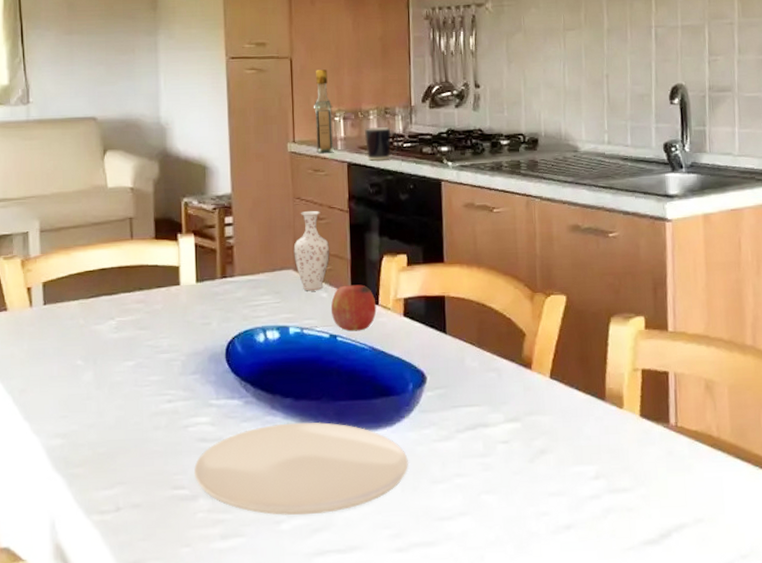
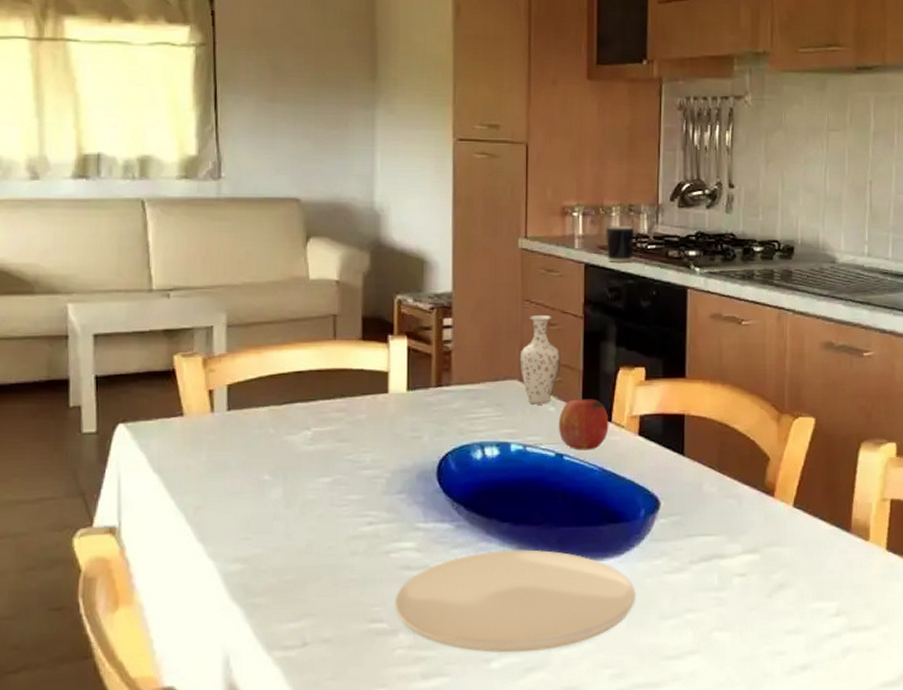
bottle: present [313,69,334,153] -> none [549,158,572,251]

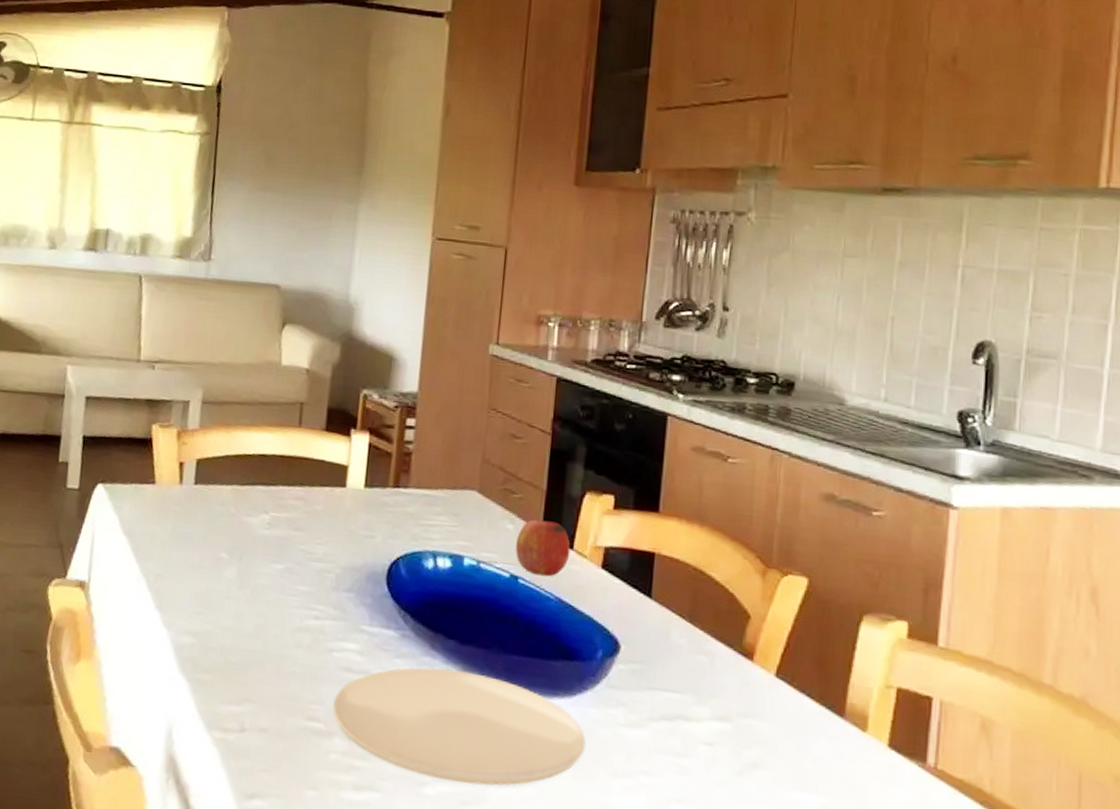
vase: present [519,314,561,405] -> none [480,425,524,521]
mug: present [605,226,644,262] -> none [581,340,623,381]

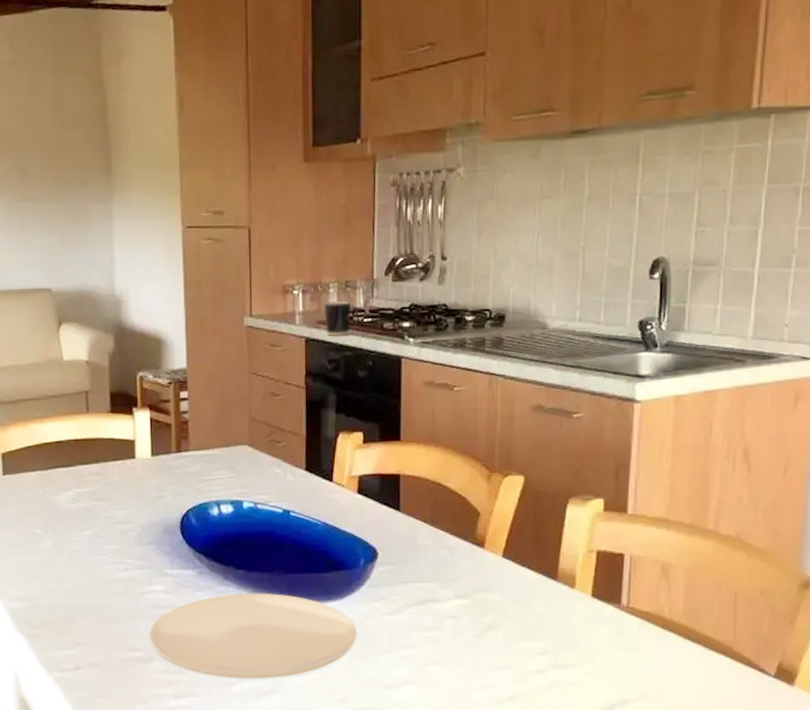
fruit: present [515,519,571,577] -> none [284,461,331,507]
mug: none [581,340,623,381] -> present [323,301,360,336]

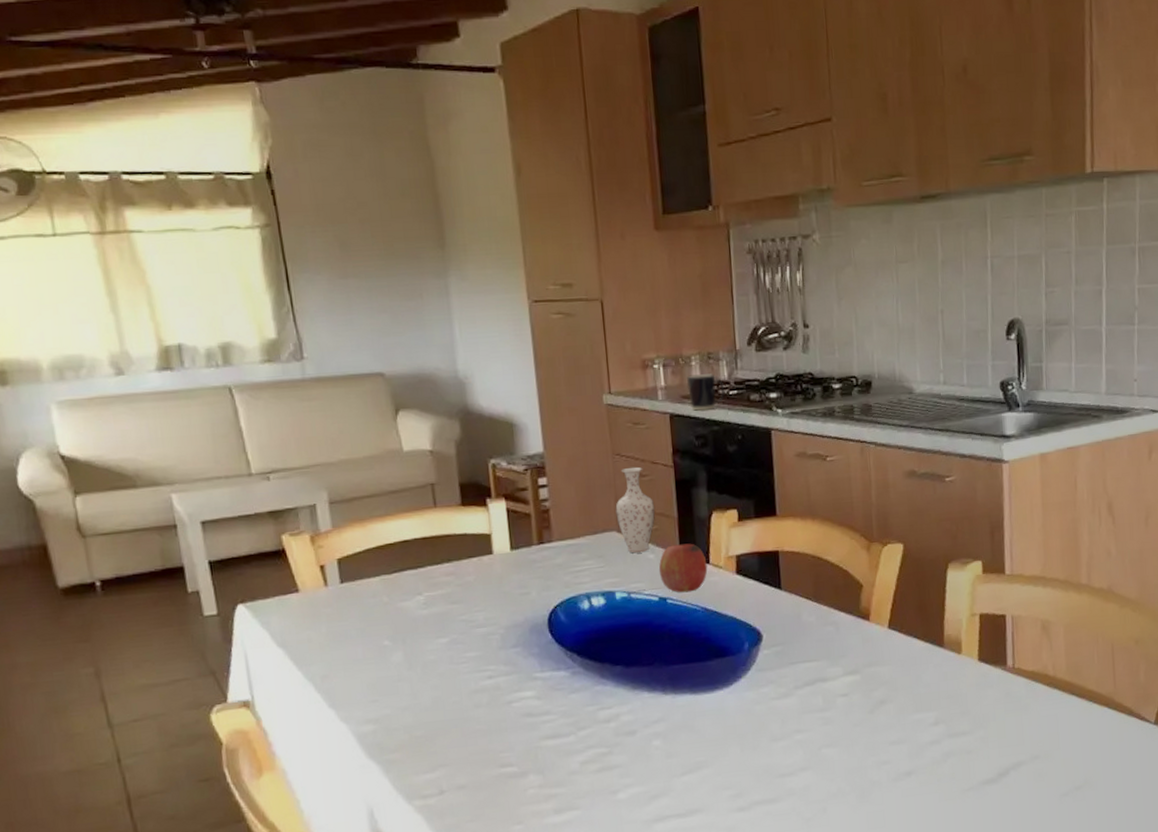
plate: present [150,593,357,679] -> none [521,688,747,785]
vase: none [248,386,286,467] -> present [615,466,655,554]
fruit: none [284,461,331,507] -> present [658,543,708,593]

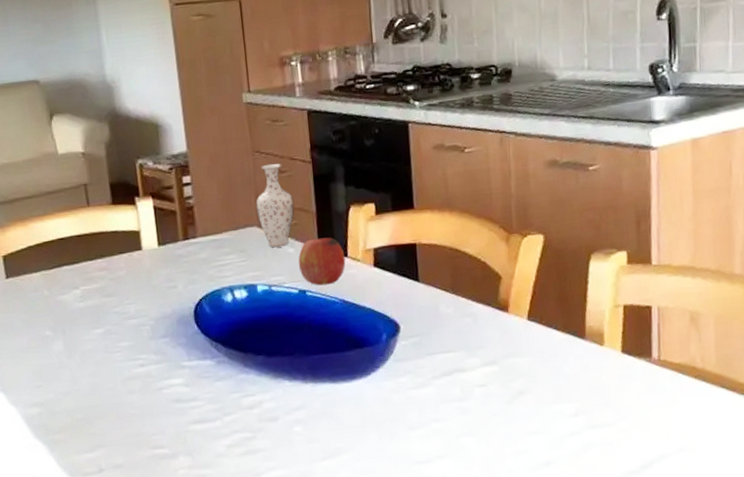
mug: present [686,373,725,411] -> none [323,68,362,106]

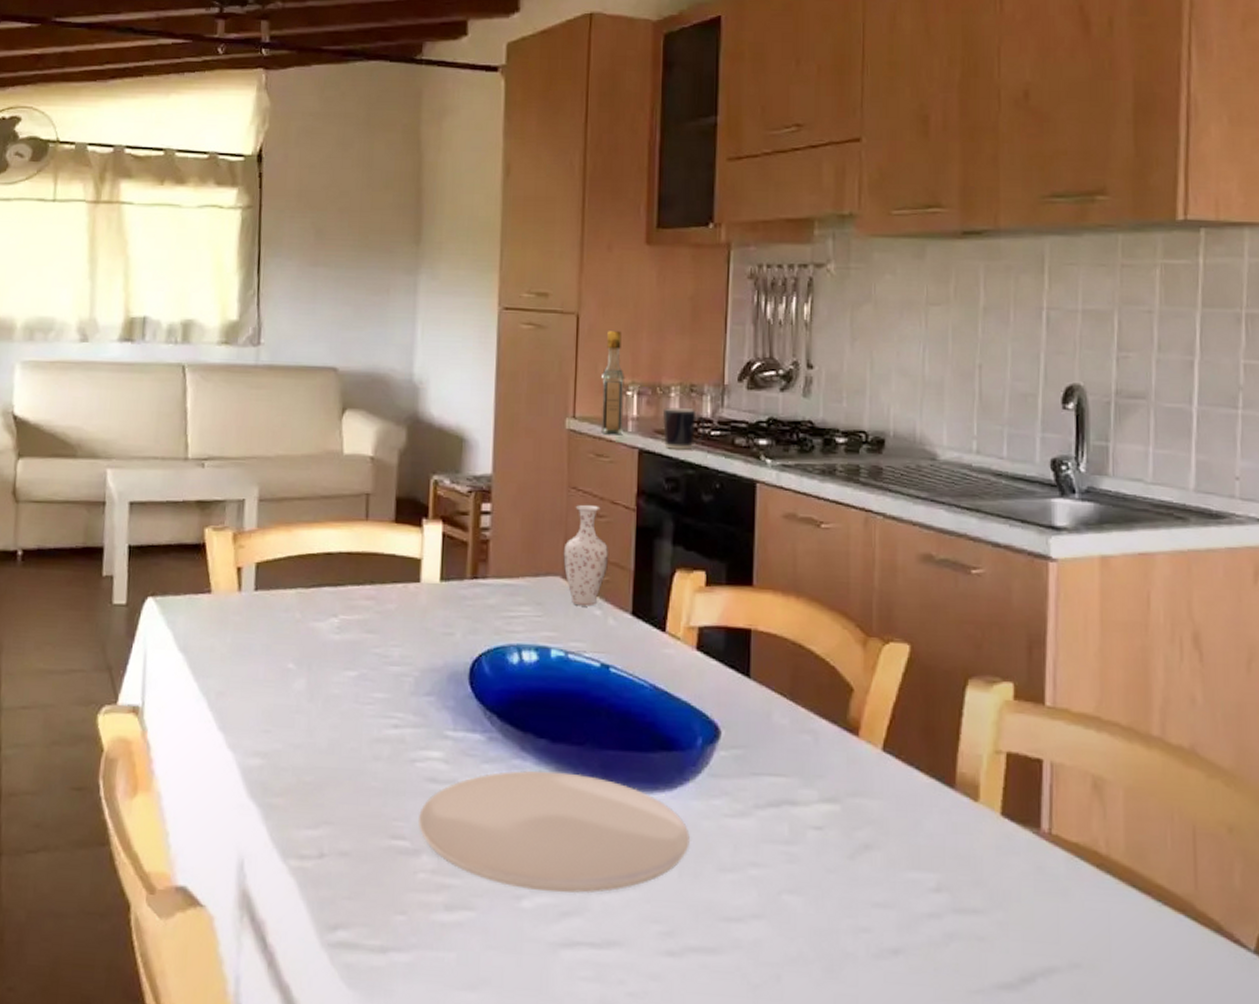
plate: none [172,377,385,468] -> present [419,770,690,894]
bottle: none [267,9,292,102] -> present [600,331,626,434]
fruit: present [298,237,346,286] -> none [604,602,663,663]
mug: none [323,68,362,106] -> present [662,407,706,450]

